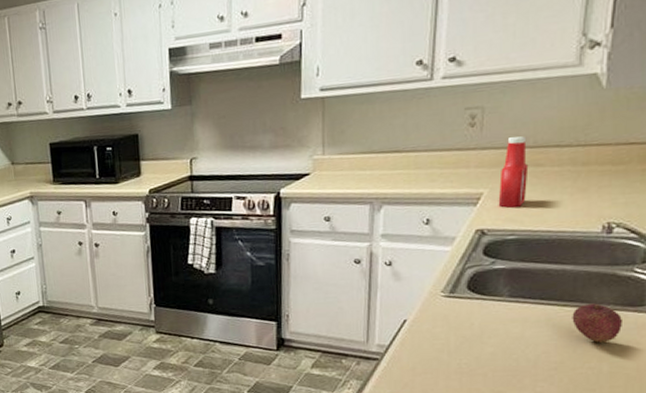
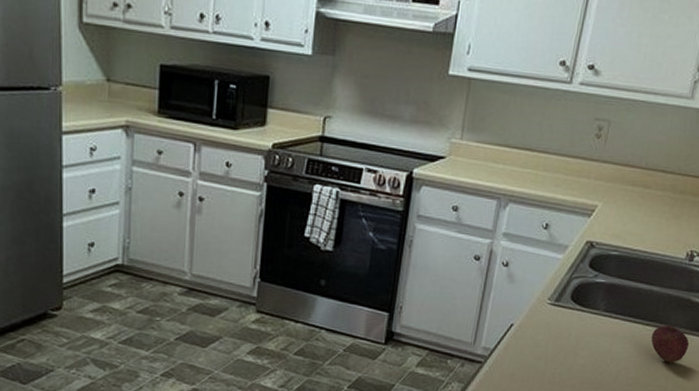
ketchup bottle: present [498,136,529,209] -> none [608,154,641,226]

